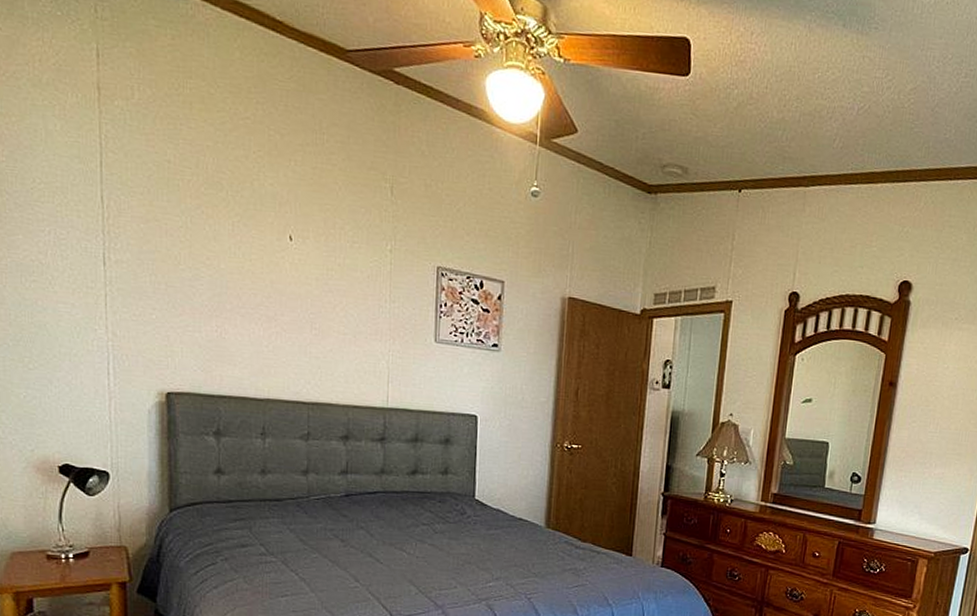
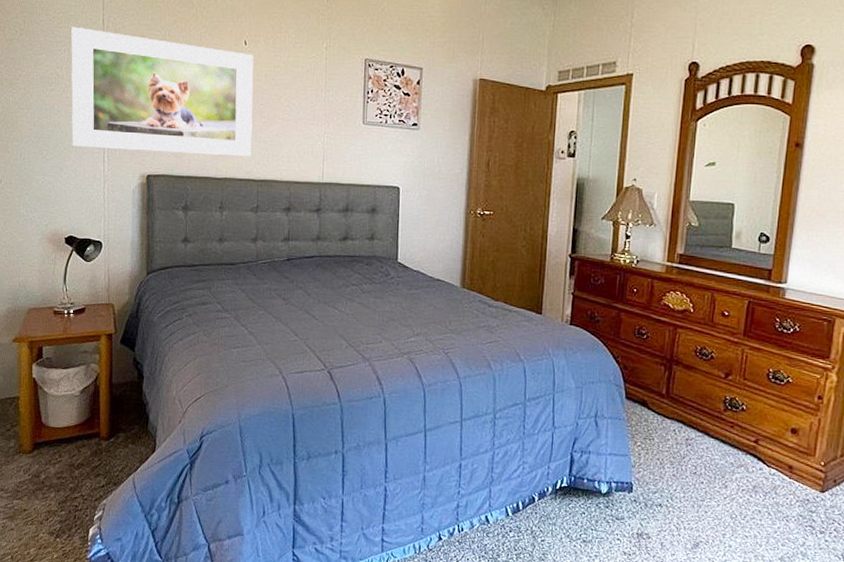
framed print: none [58,201,302,375] -> present [71,26,254,157]

